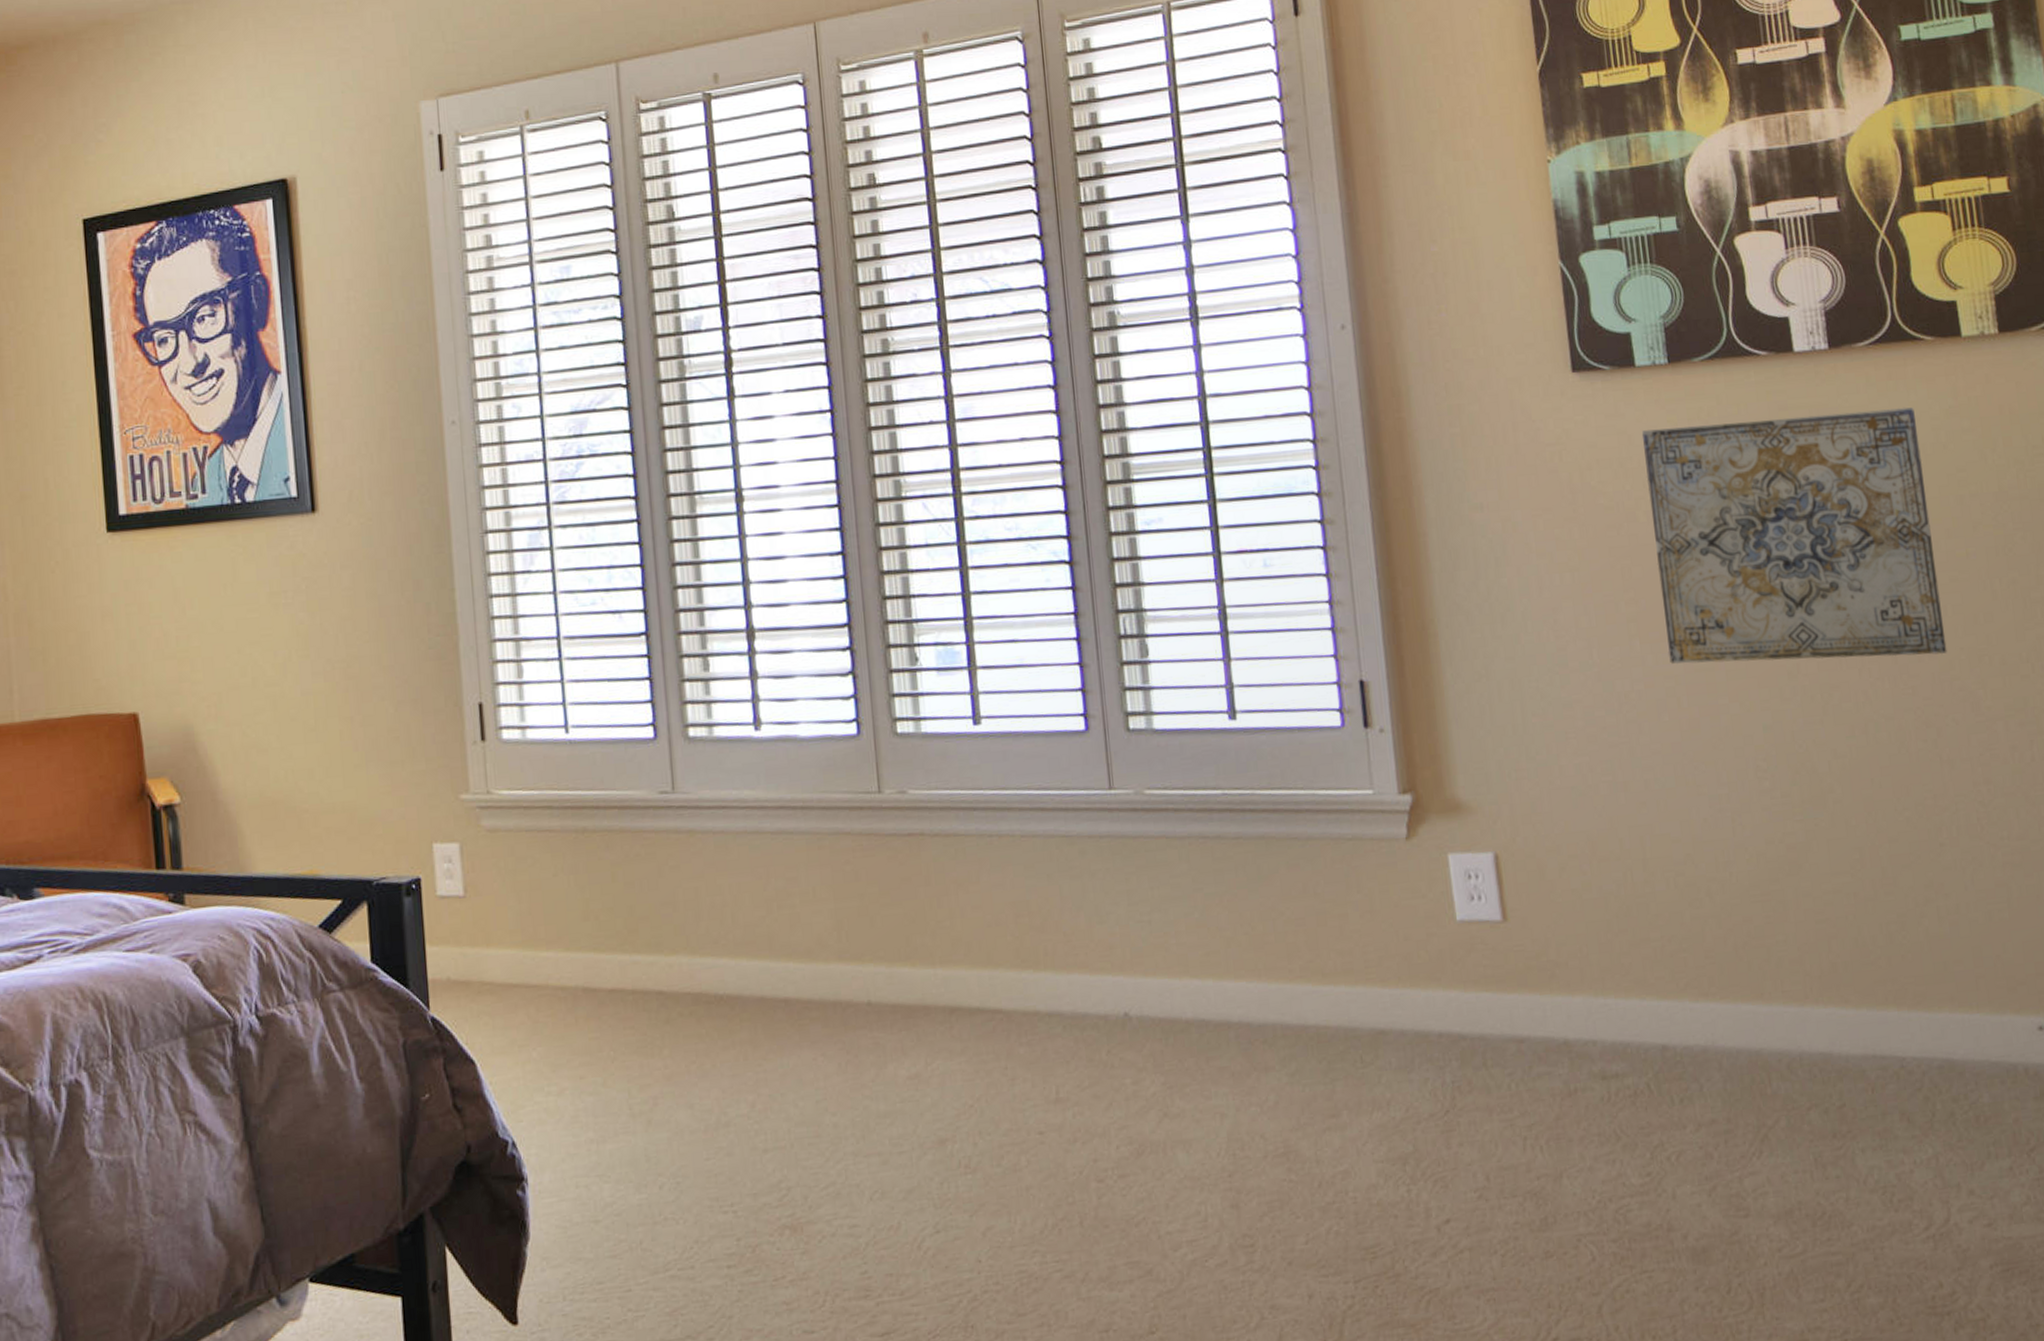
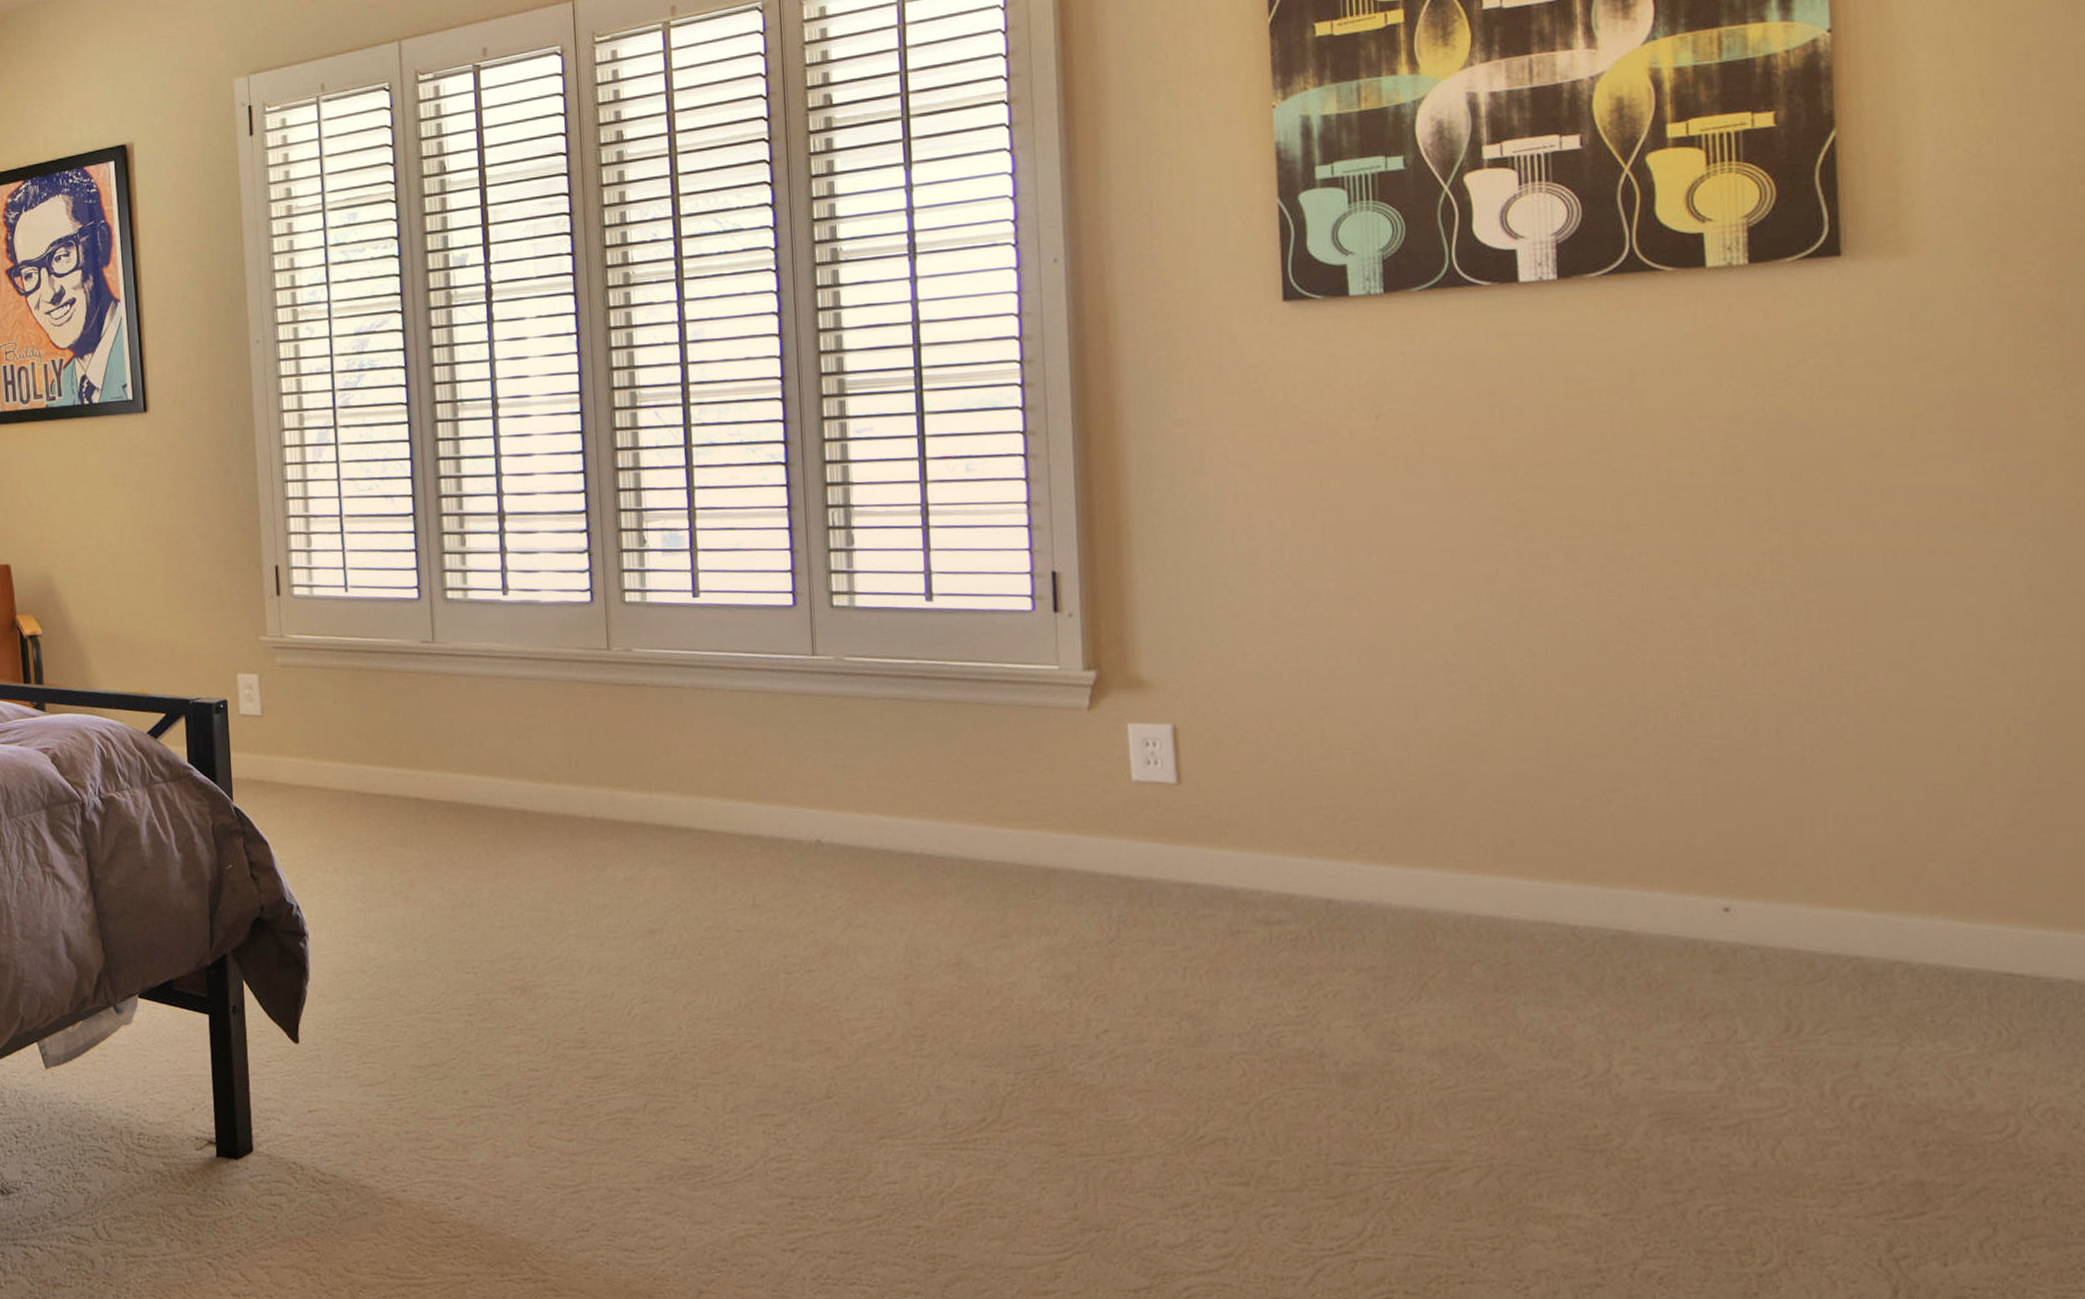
wall art: present [1641,407,1947,665] -> none [1350,334,1660,567]

